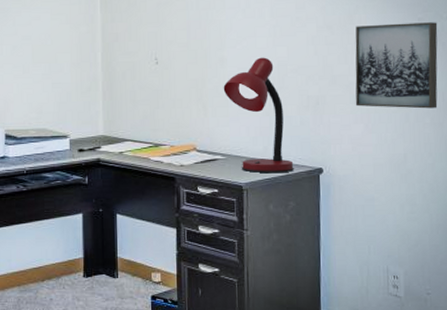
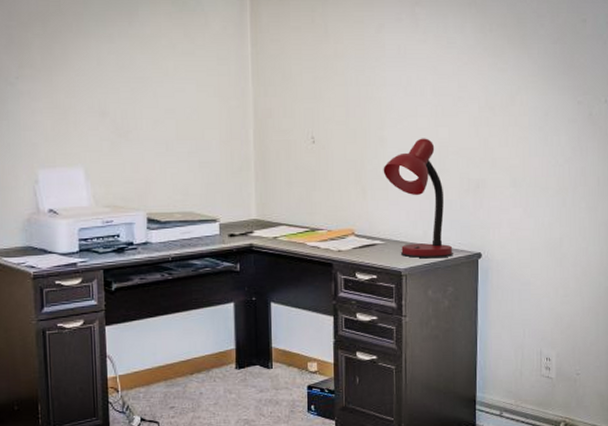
wall art: present [355,22,438,109] -> none [514,106,596,193]

